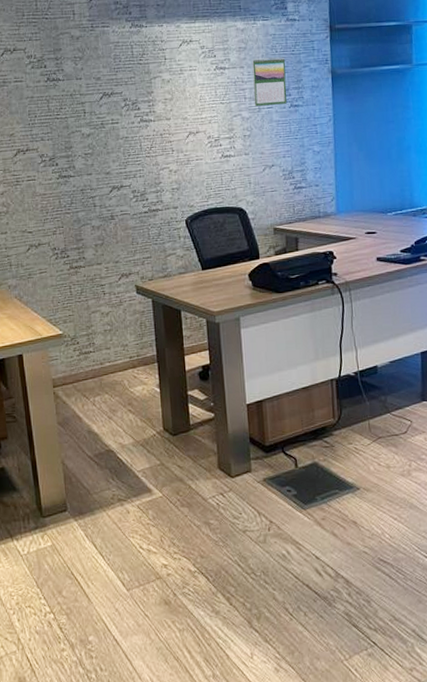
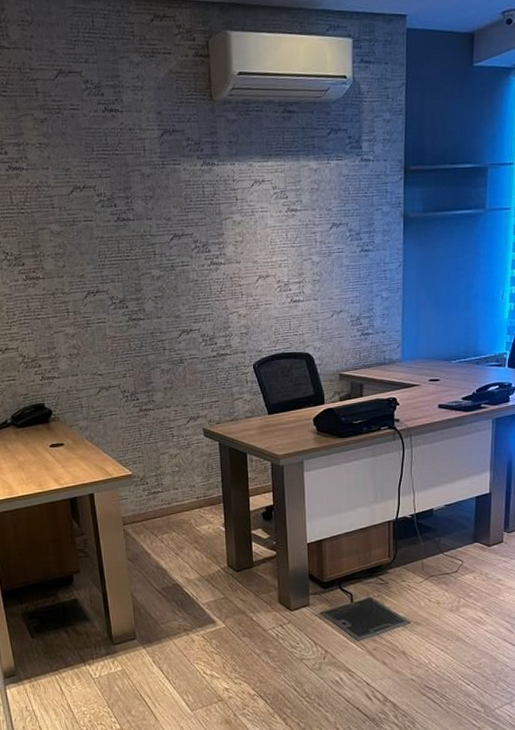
calendar: present [252,57,287,107] -> none [324,199,358,251]

